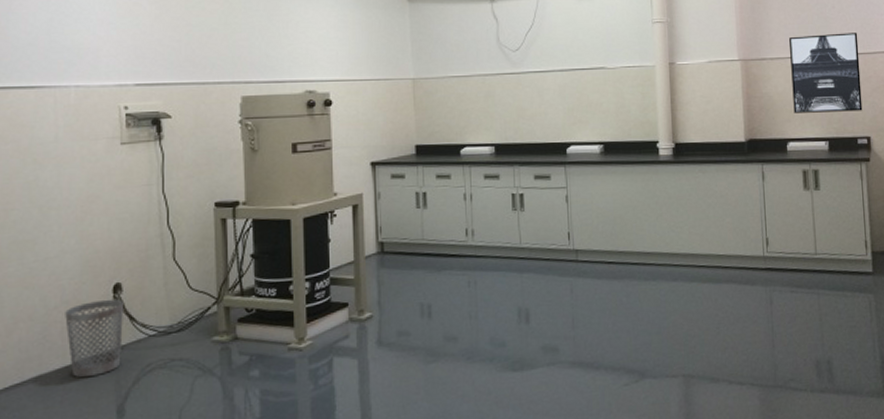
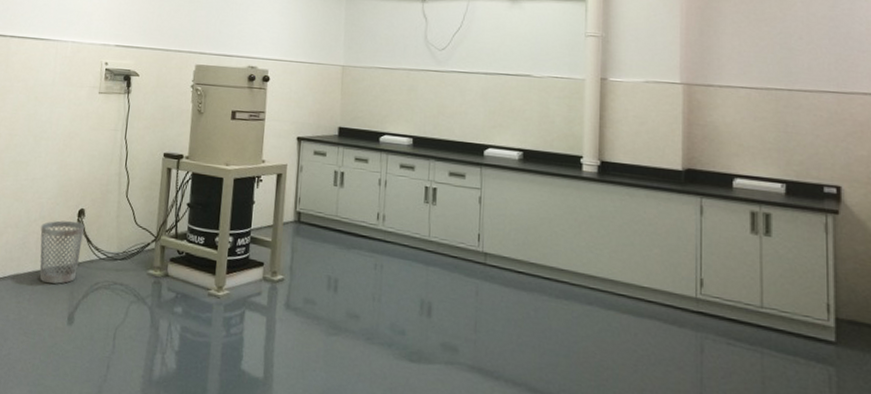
wall art: present [789,33,863,113] -> none [743,65,832,156]

